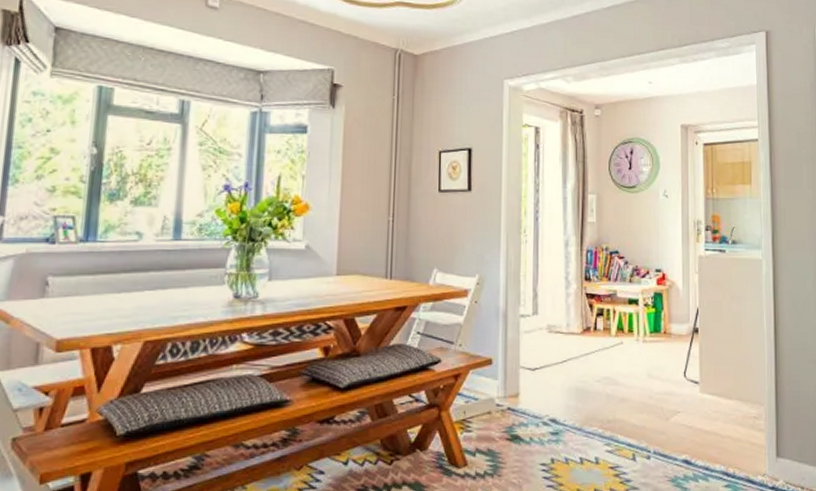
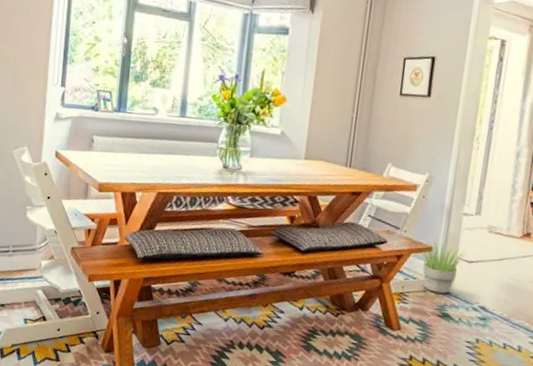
potted plant: none [475,350,529,412] -> present [418,239,467,294]

